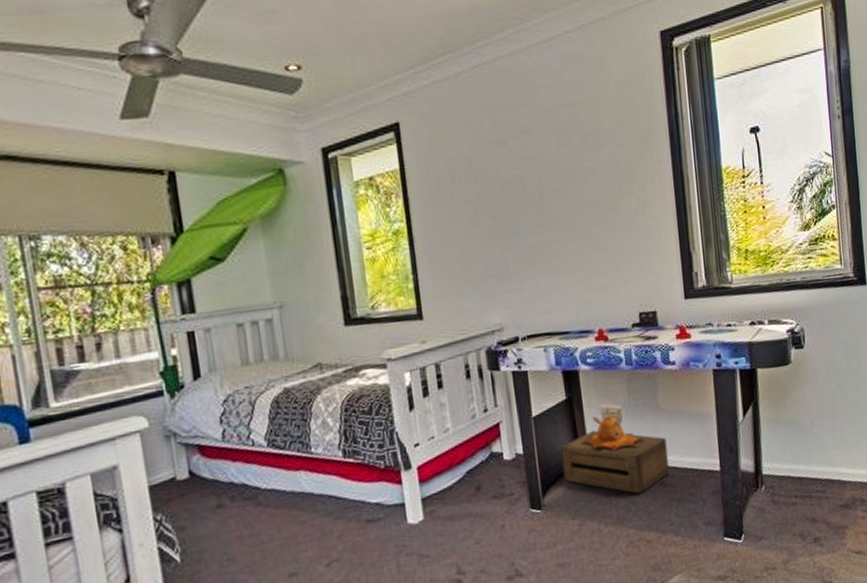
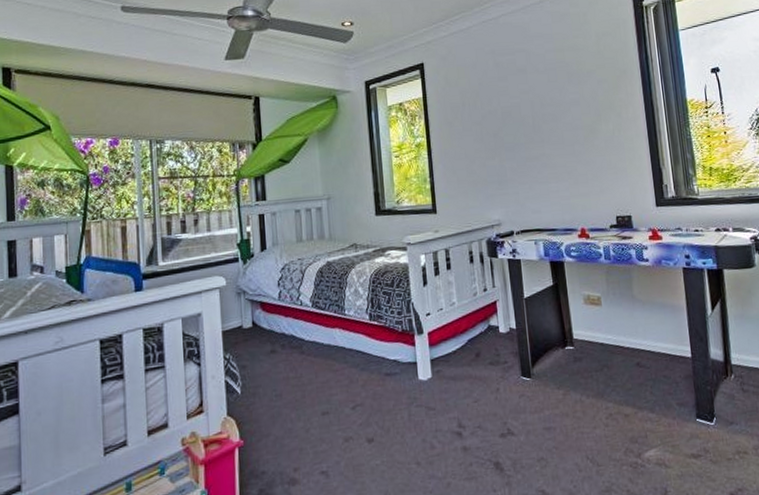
toy box: present [560,416,669,495] -> none [548,301,645,372]

